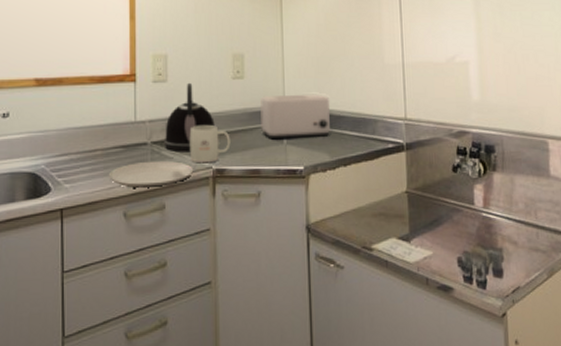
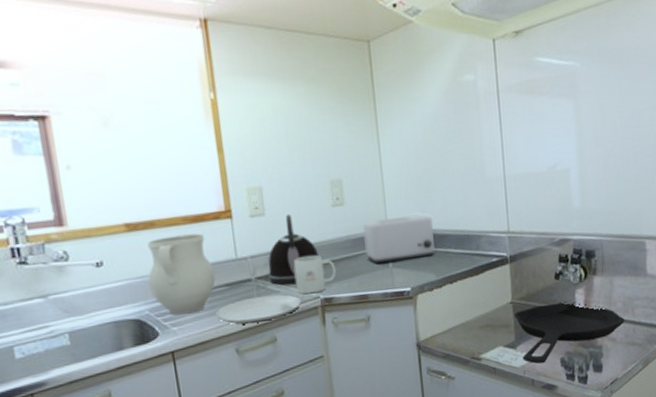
ceramic jug: none [48,94,112,172] -> present [147,233,215,315]
cast iron skillet: none [409,196,527,262] -> present [514,301,625,364]

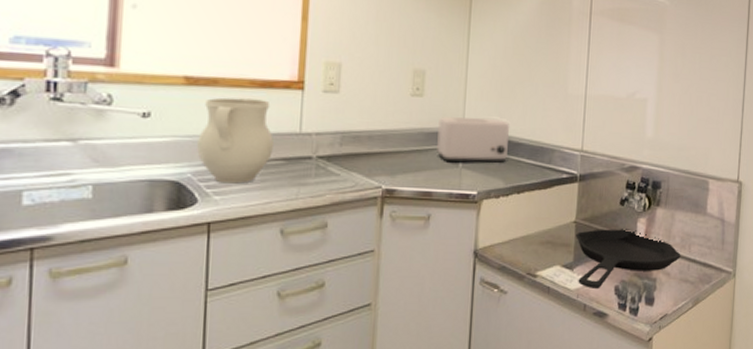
plate: present [215,294,302,325] -> none [265,176,362,206]
kettle: present [268,213,319,285] -> none [330,95,388,170]
mug: present [293,255,336,295] -> none [358,141,404,183]

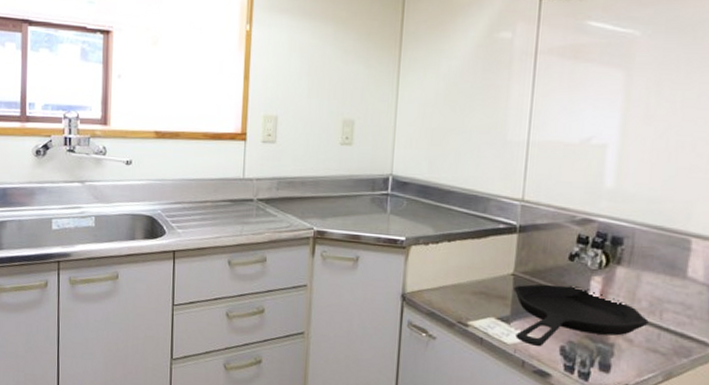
ceramic jug: present [197,97,274,184] -> none [165,148,222,220]
toaster: present [437,116,509,164] -> none [365,164,440,211]

